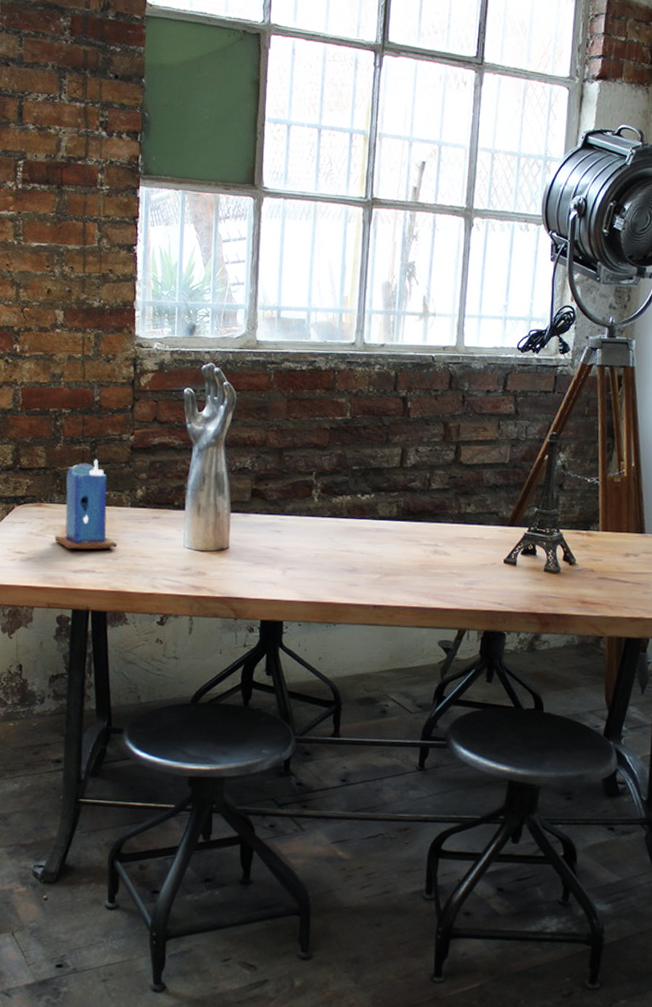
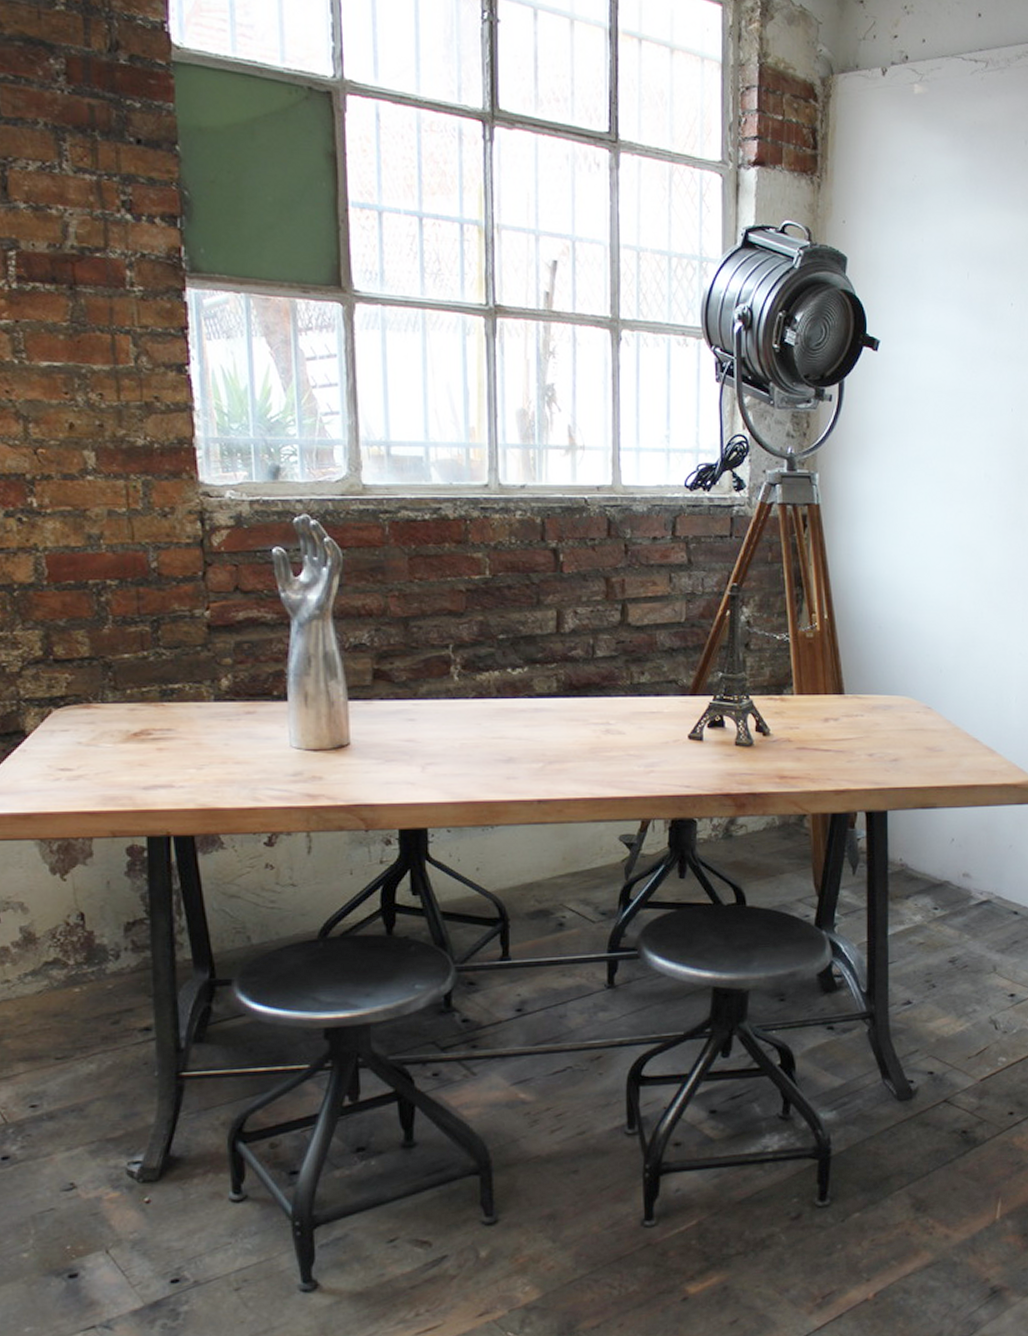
candle: present [54,459,118,550] -> none [113,643,202,760]

